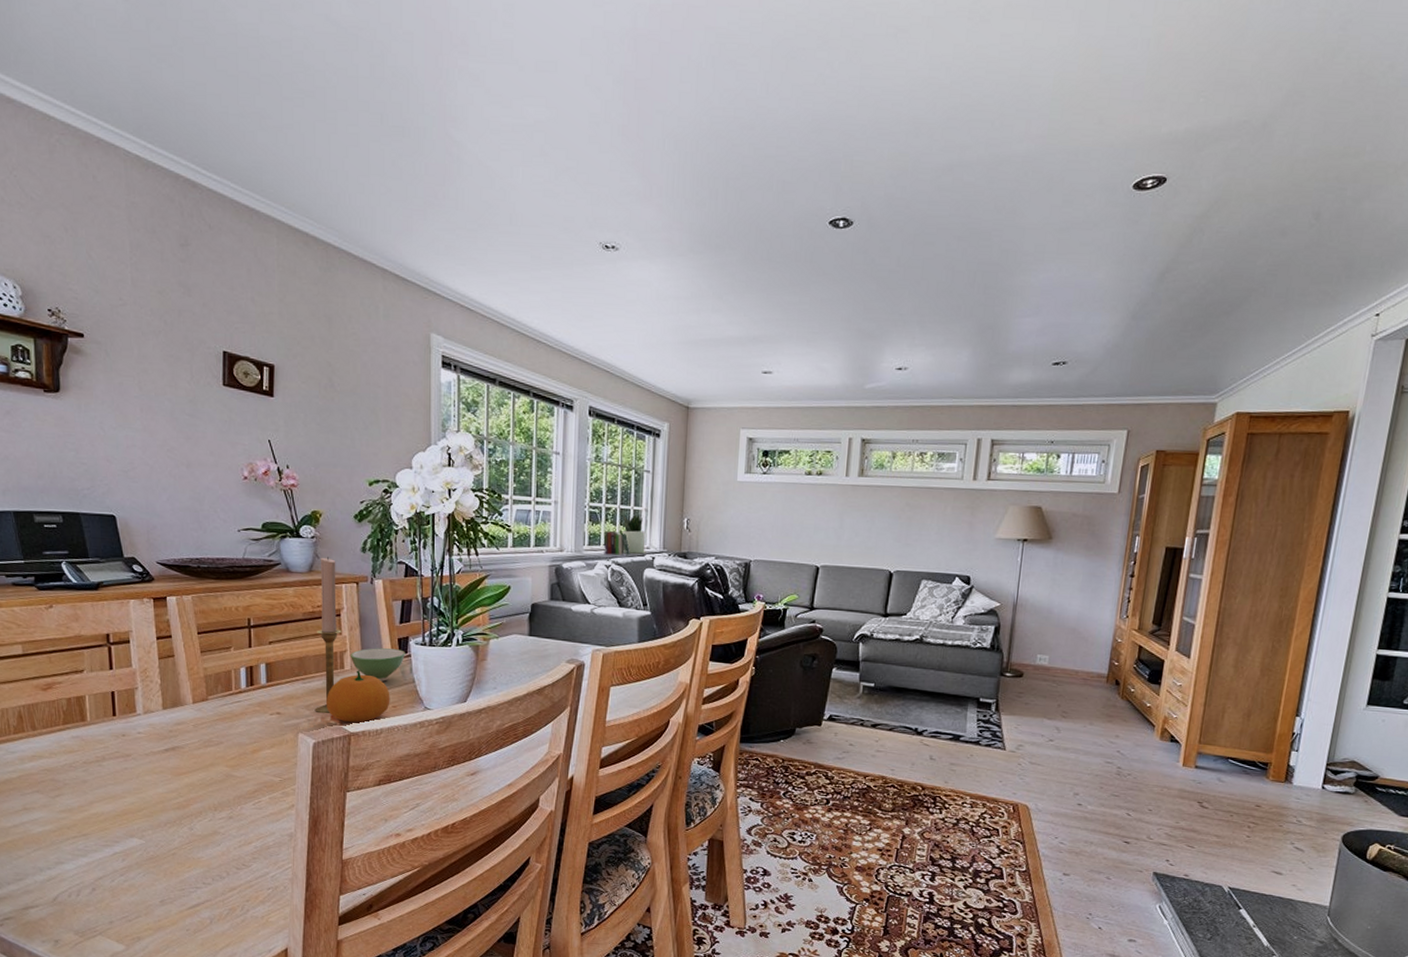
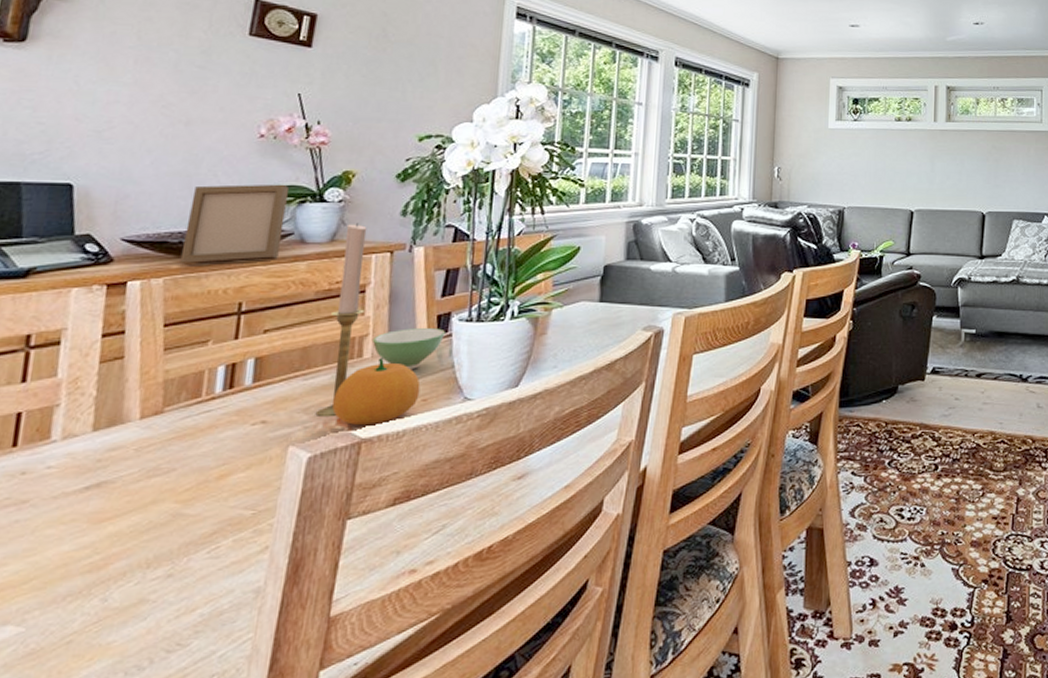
photo frame: none [200,520,273,586] -> present [180,184,290,265]
books: present [603,531,631,556] -> none [688,183,718,209]
planter: present [622,513,646,555] -> none [709,163,735,207]

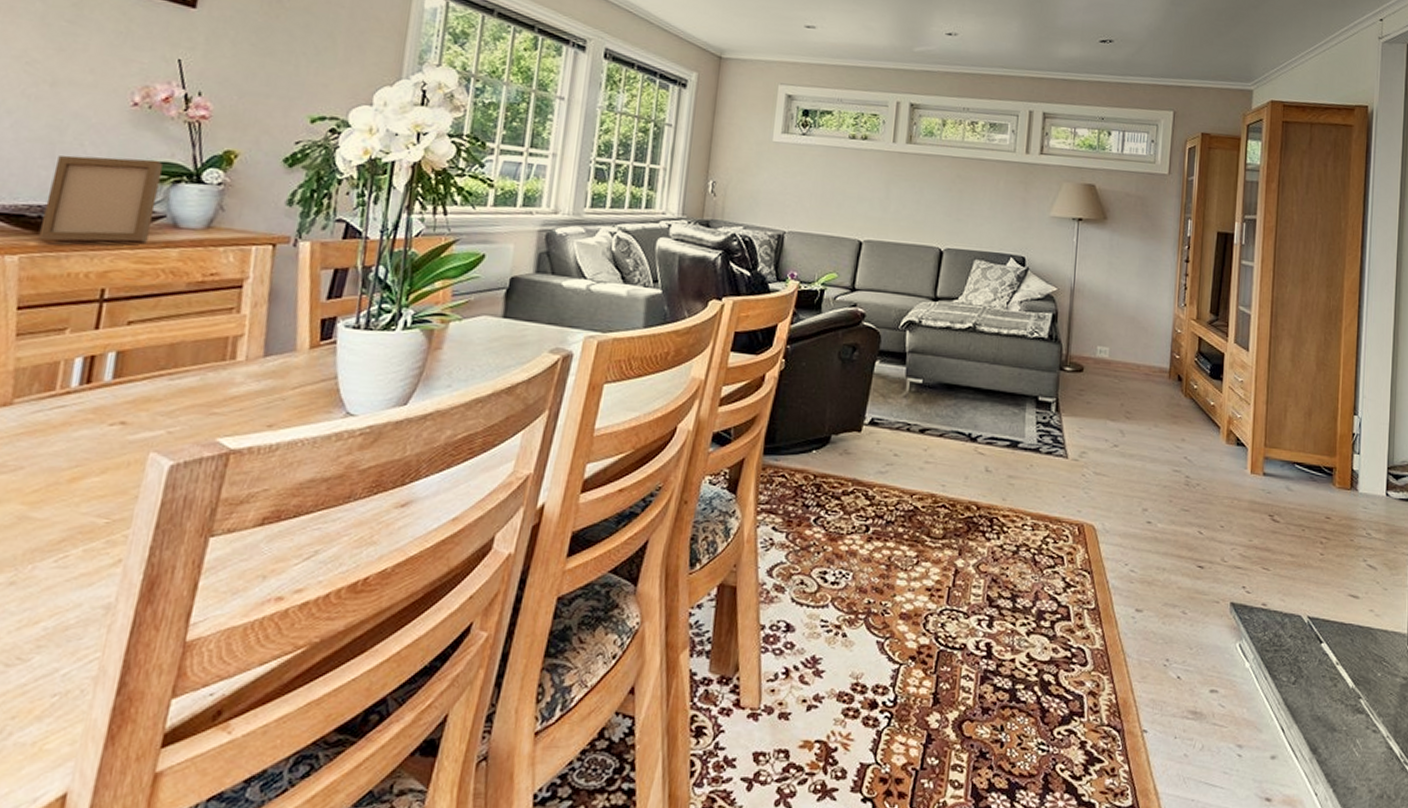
candlestick: present [315,222,367,416] -> none [180,209,248,422]
fruit: present [332,358,421,426] -> none [199,361,299,436]
bowl: present [371,328,447,369] -> none [246,331,331,377]

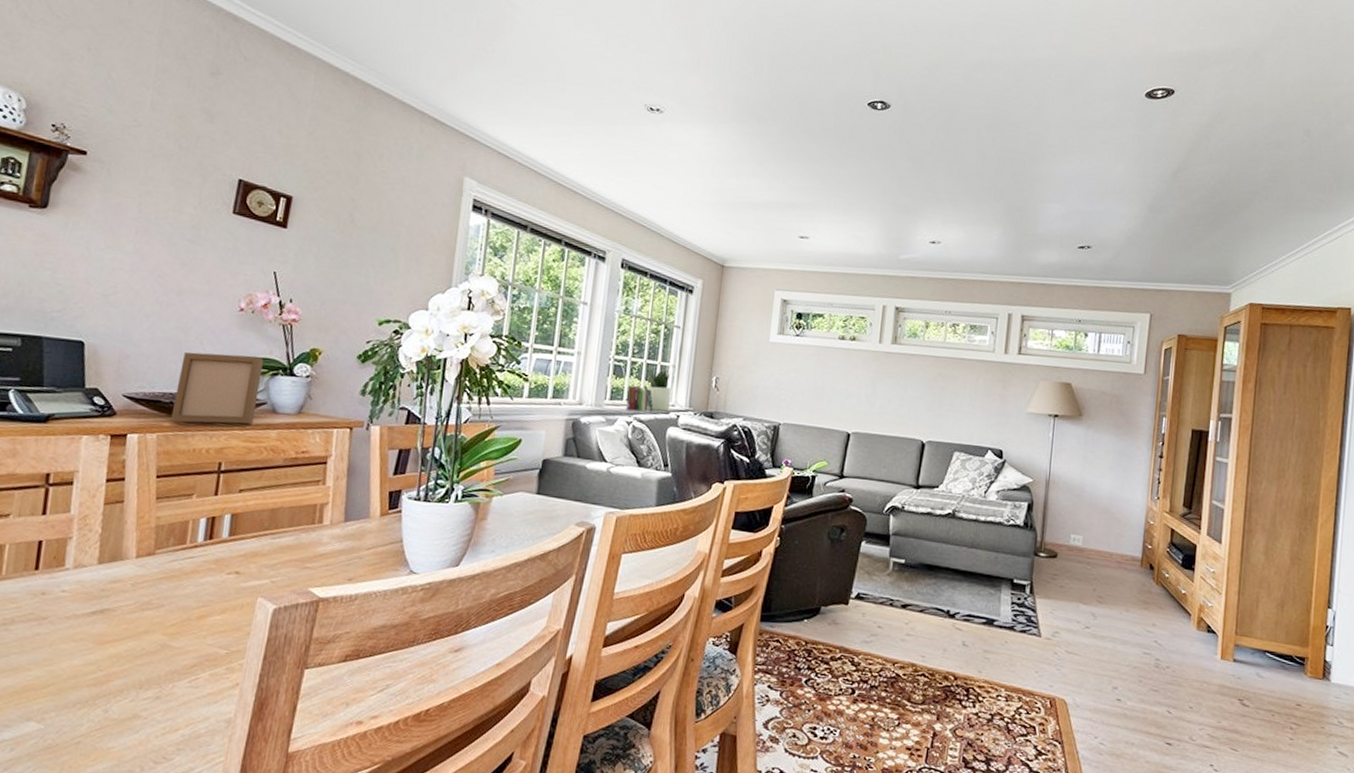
books: none [609,192,643,222] -> present [626,386,655,413]
planter: none [633,172,662,222] -> present [646,369,671,413]

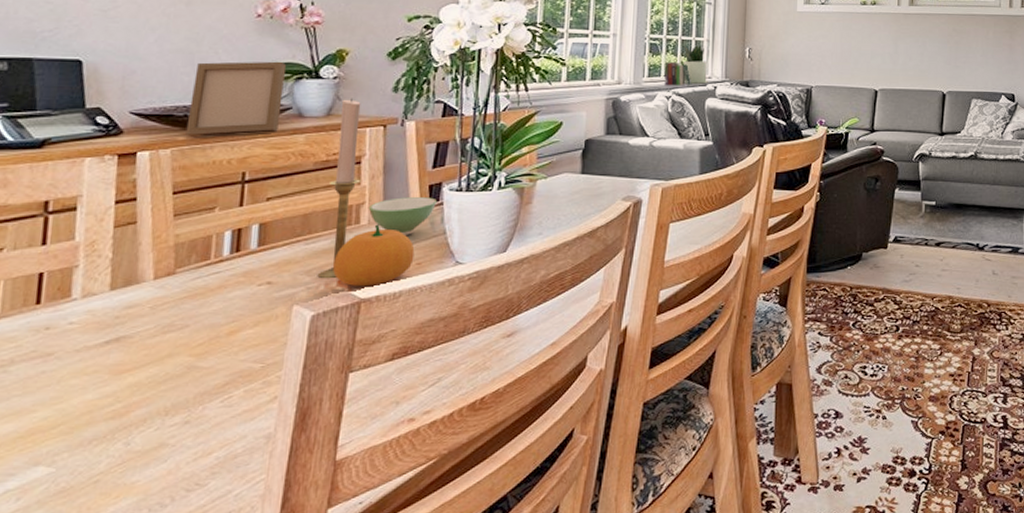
candlestick: none [281,398,331,574] -> present [317,98,361,278]
fruit: none [295,525,372,586] -> present [333,224,415,287]
bowl: none [331,501,397,540] -> present [368,197,438,235]

